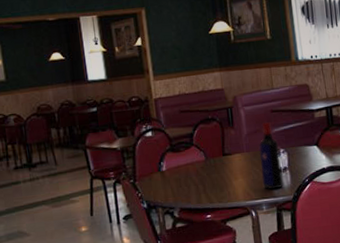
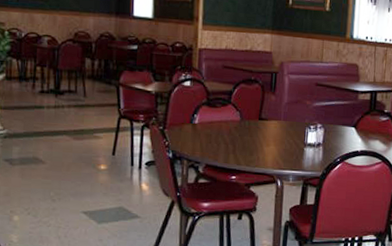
liquor bottle: present [259,121,284,190] -> none [293,94,317,163]

